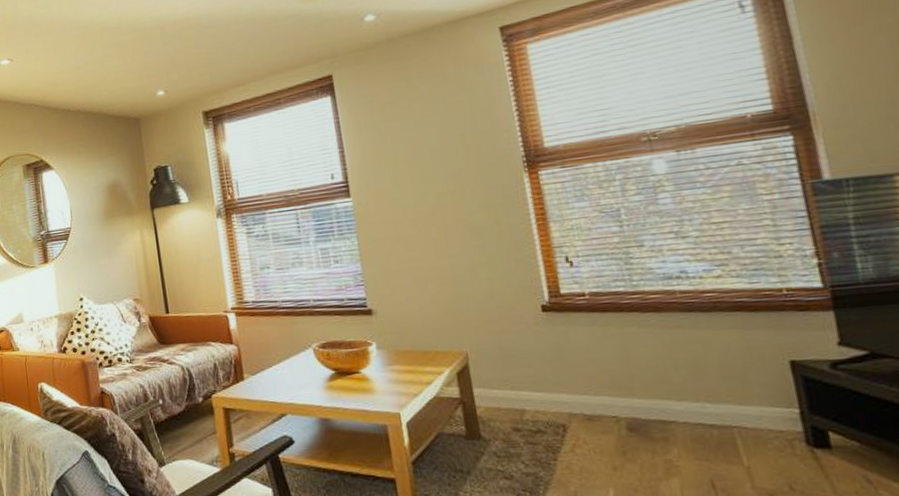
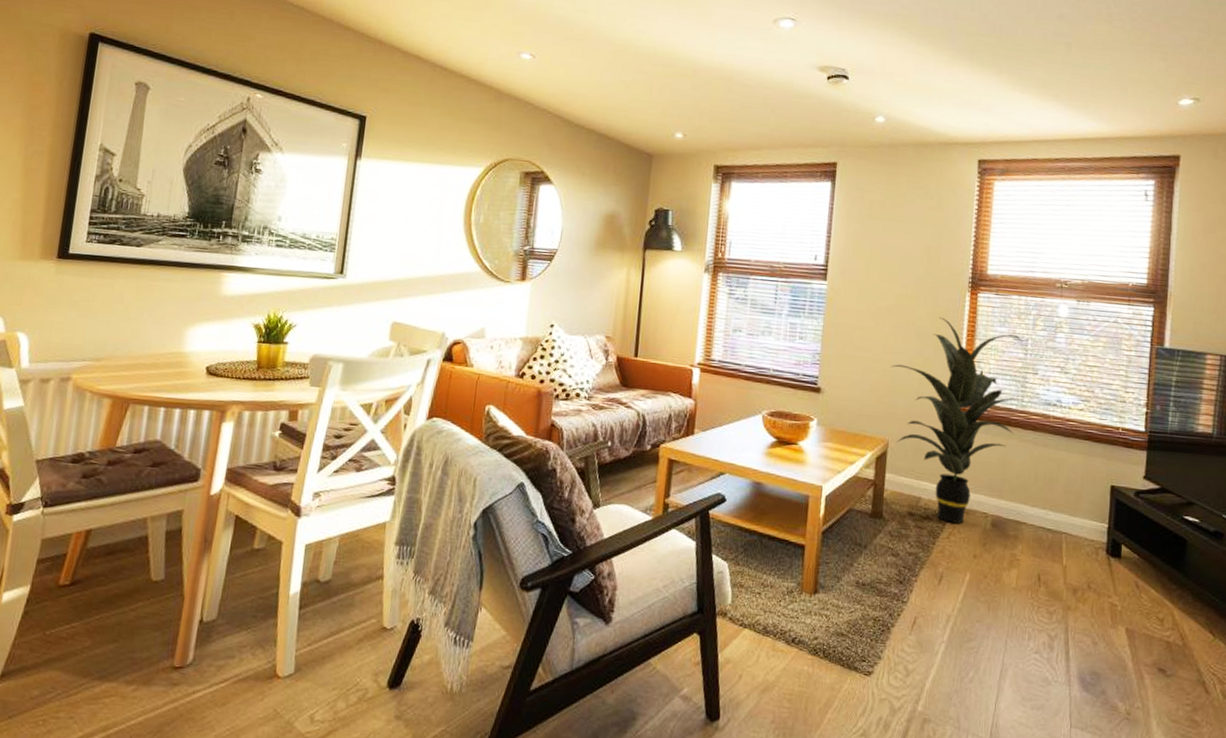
indoor plant: none [449,206,629,433] -> present [891,316,1023,524]

